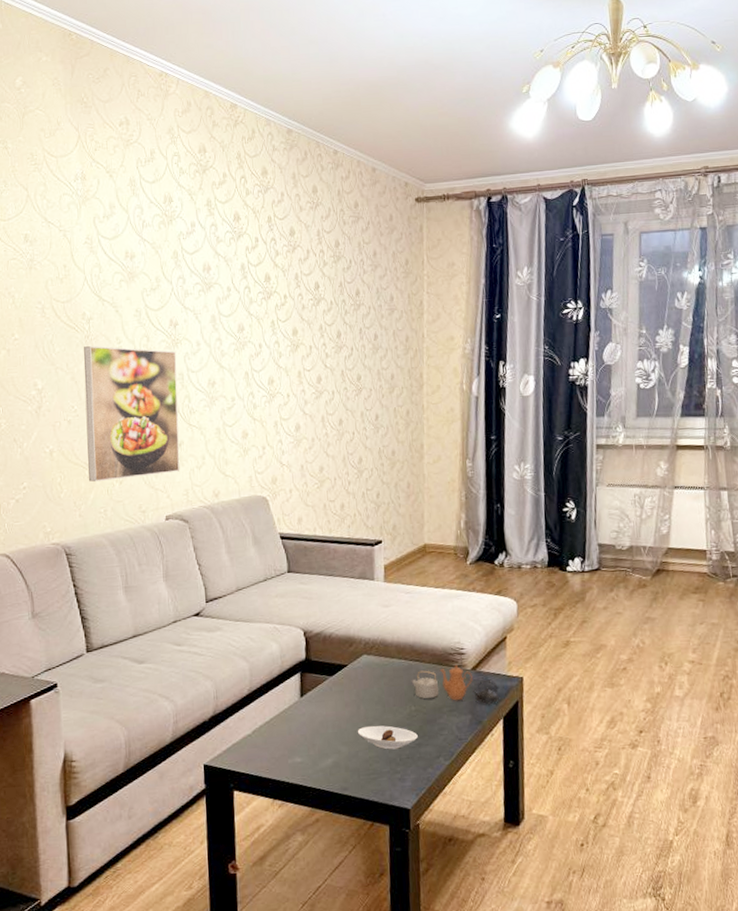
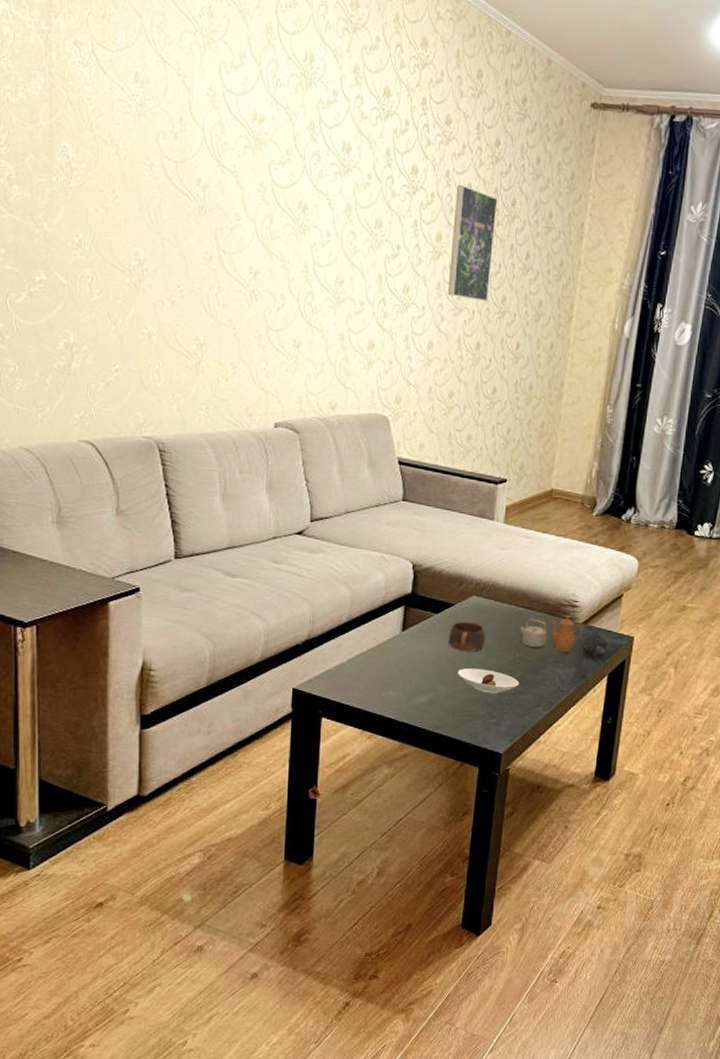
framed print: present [83,346,180,482] -> none [190,218,302,376]
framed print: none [305,284,345,383] -> present [447,184,498,301]
cup: none [344,681,381,710] -> present [448,622,486,651]

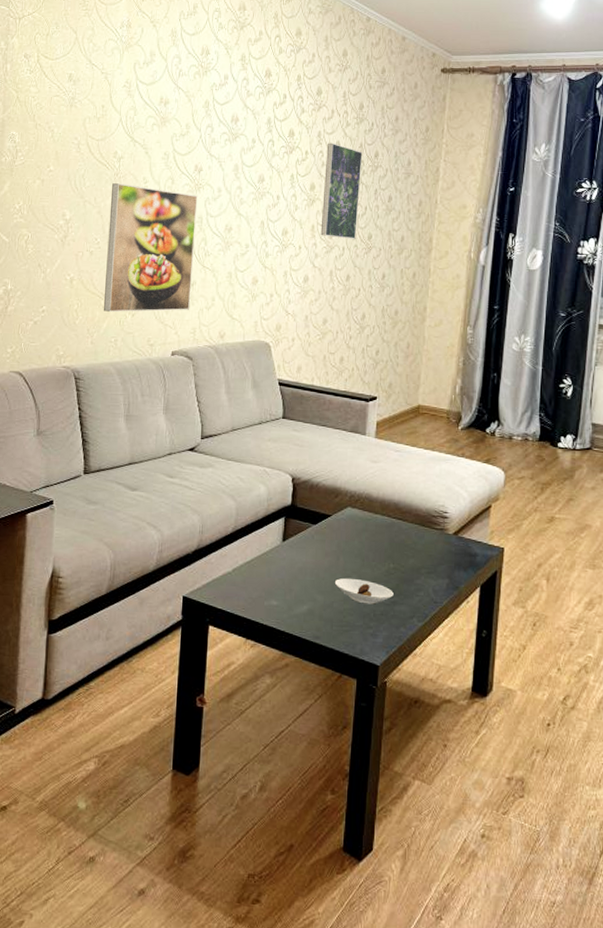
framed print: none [190,218,302,376] -> present [103,183,198,312]
cup: present [448,622,486,651] -> none [325,533,361,561]
teapot: present [519,616,608,659] -> none [392,527,479,571]

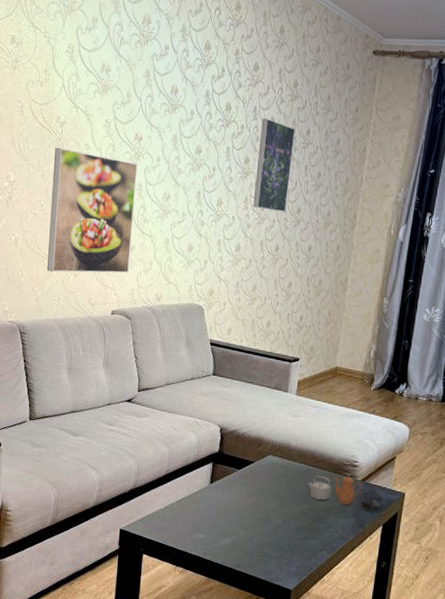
saucer: present [334,577,394,604] -> none [255,516,307,539]
teapot: none [392,527,479,571] -> present [308,474,383,512]

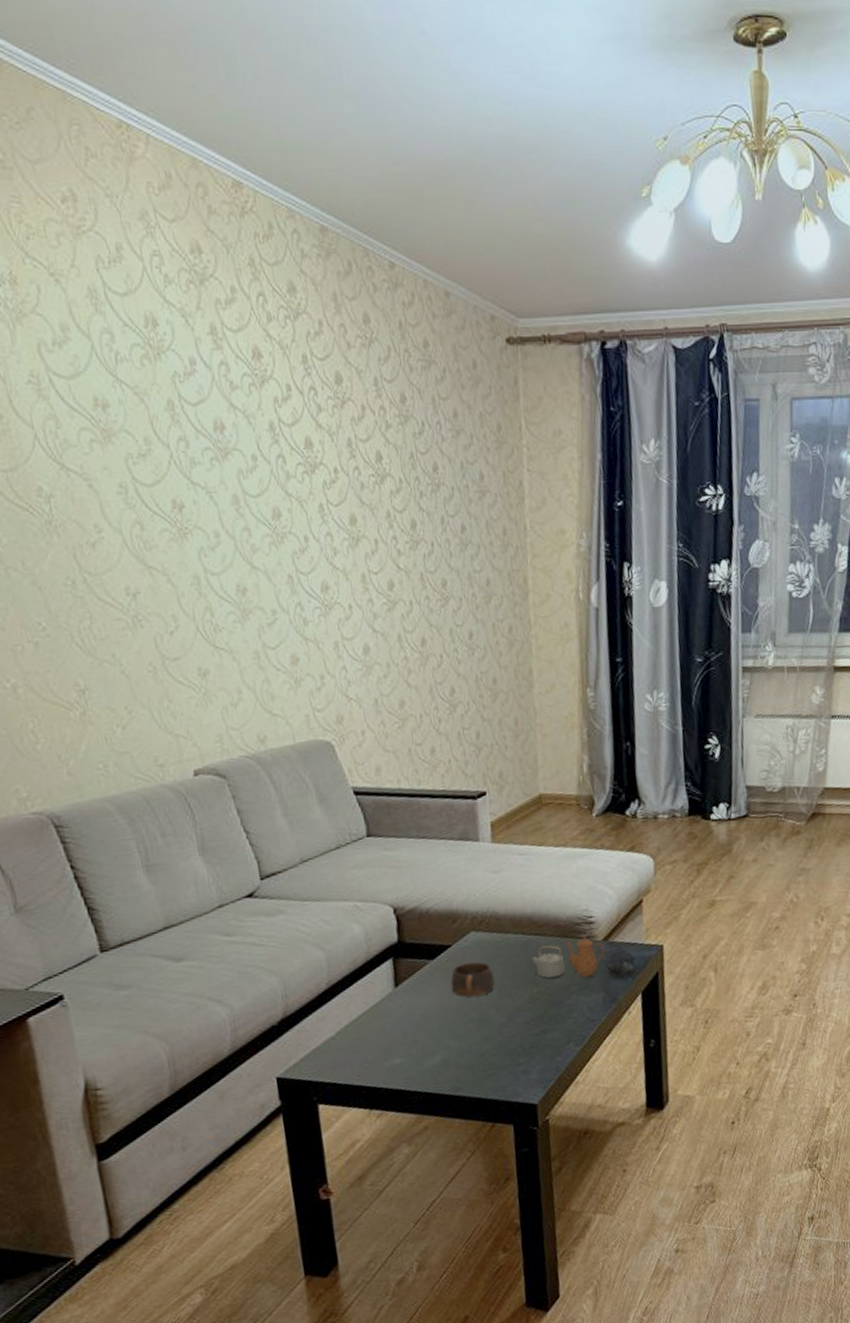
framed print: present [46,148,138,273] -> none [45,536,207,727]
cup: none [248,477,280,502] -> present [450,962,496,997]
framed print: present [253,118,295,212] -> none [364,454,425,589]

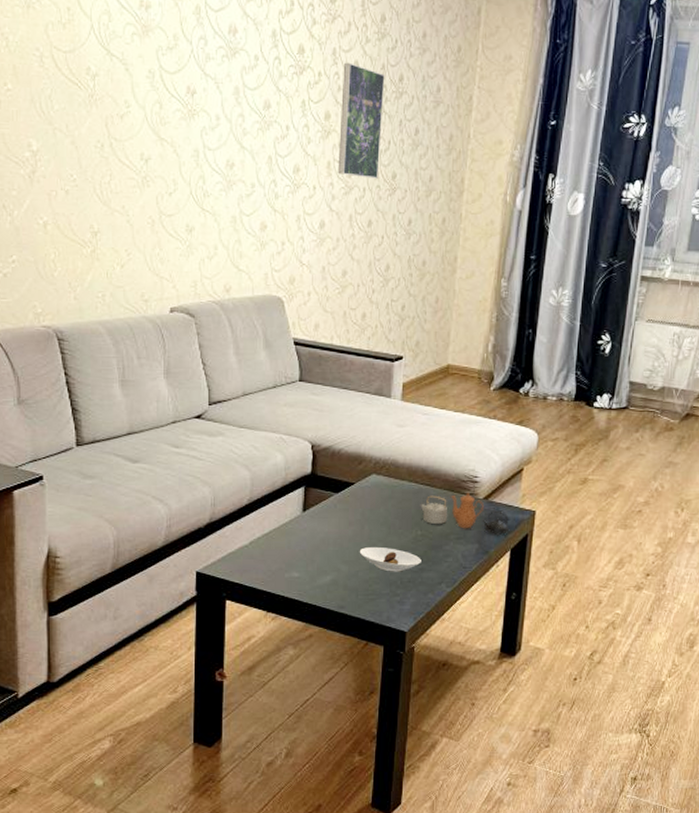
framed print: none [364,454,425,589] -> present [337,62,385,179]
cup: present [450,962,496,997] -> none [349,501,387,530]
saucer: none [468,1012,543,1040] -> present [359,546,421,572]

